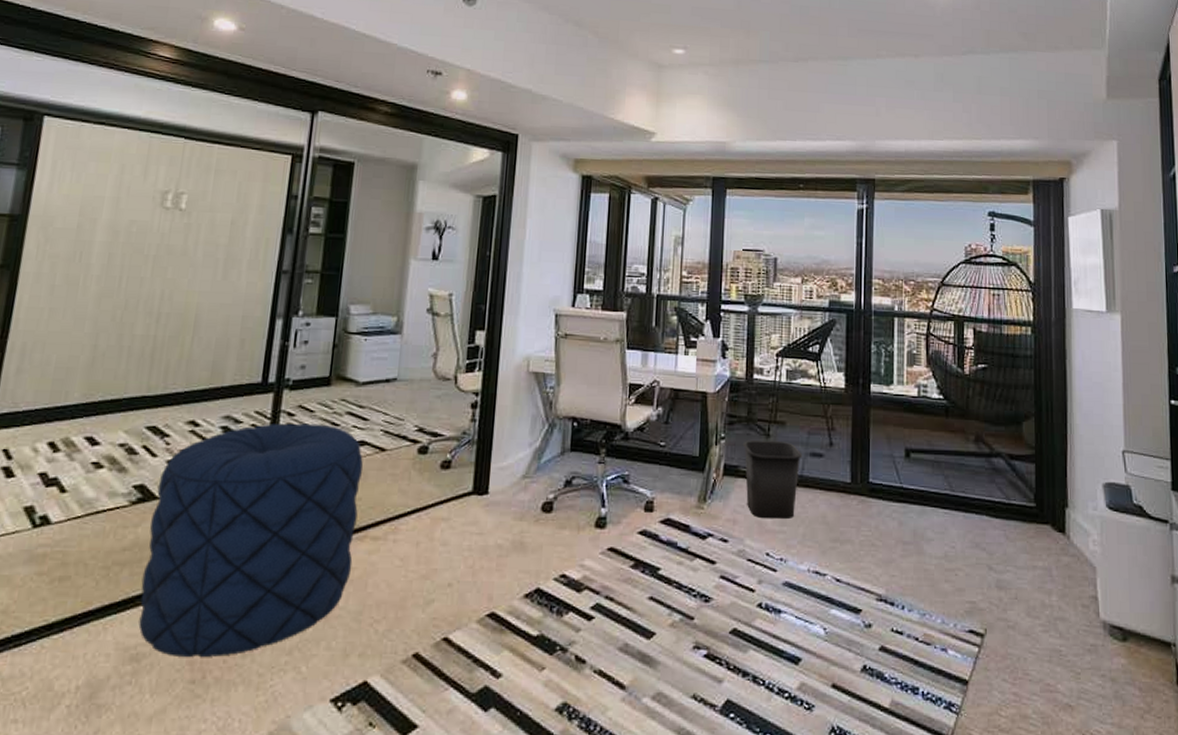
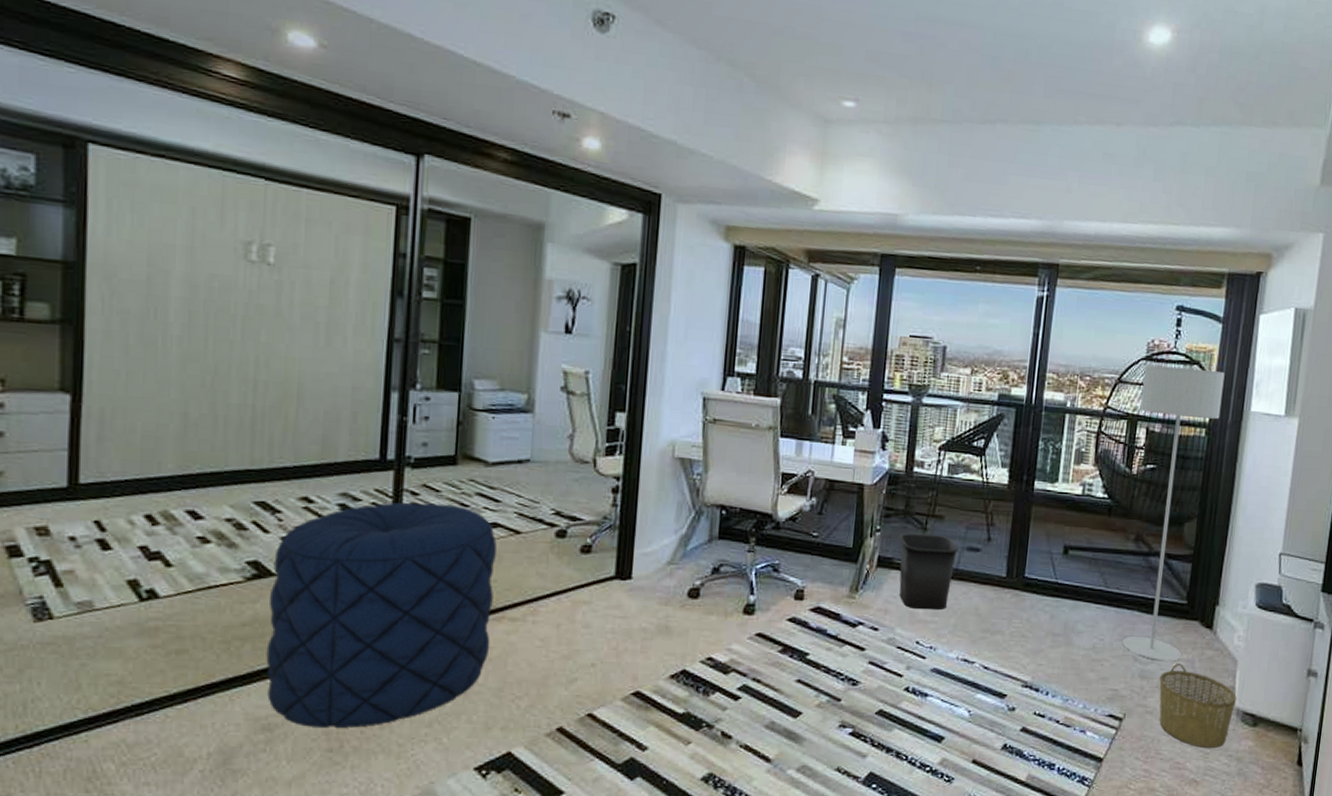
floor lamp: none [965,268,1043,570] -> present [1122,365,1225,662]
basket: none [1017,571,1101,667] -> present [1159,663,1237,748]

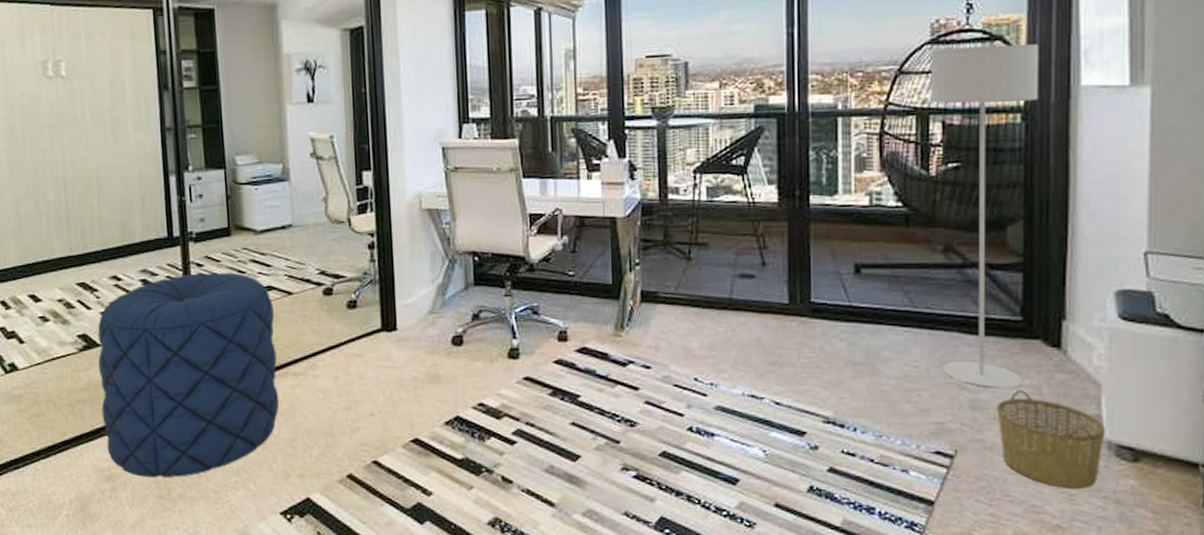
waste bin: present [898,533,960,610] -> none [660,264,731,343]

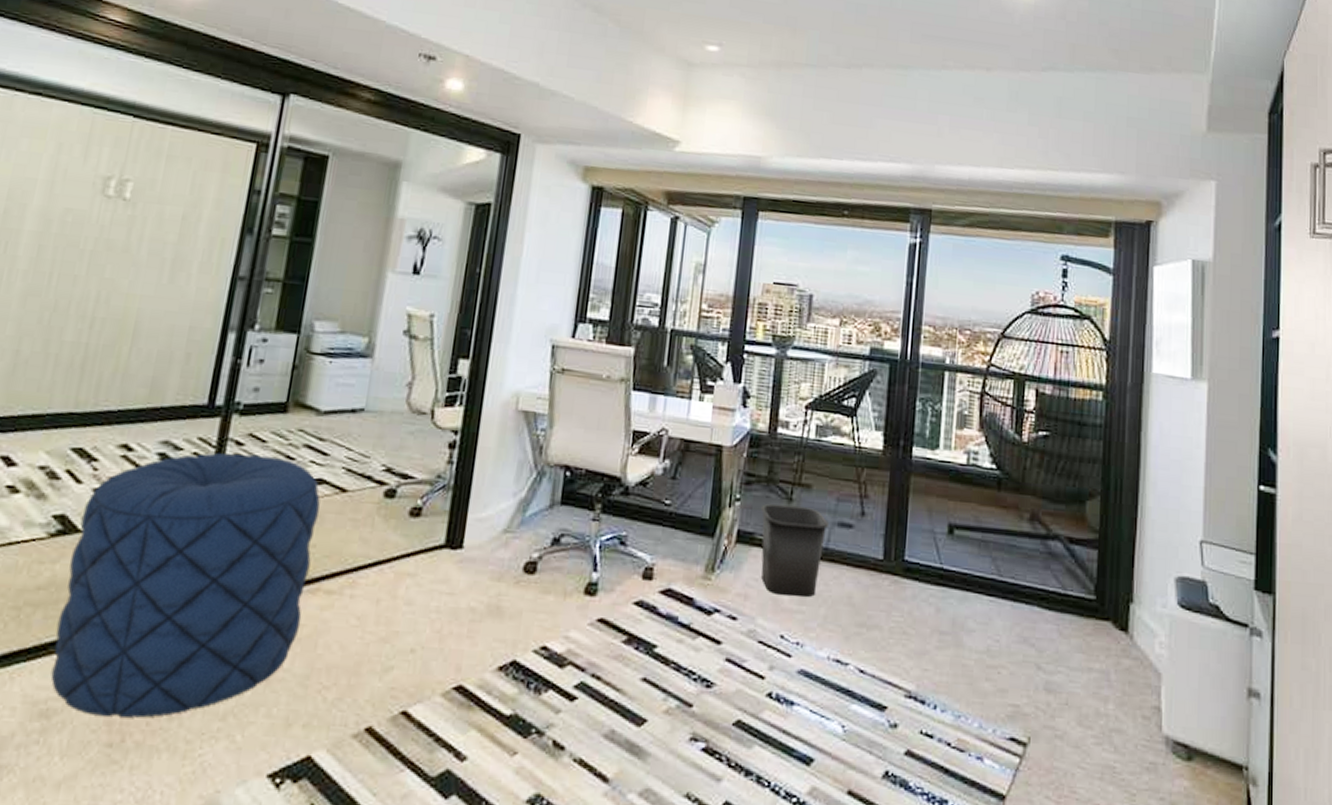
waste bin: none [660,264,731,343] -> present [760,504,830,597]
floor lamp: present [930,43,1039,389] -> none [1022,319,1120,672]
basket: present [996,390,1105,488] -> none [1068,674,1164,788]

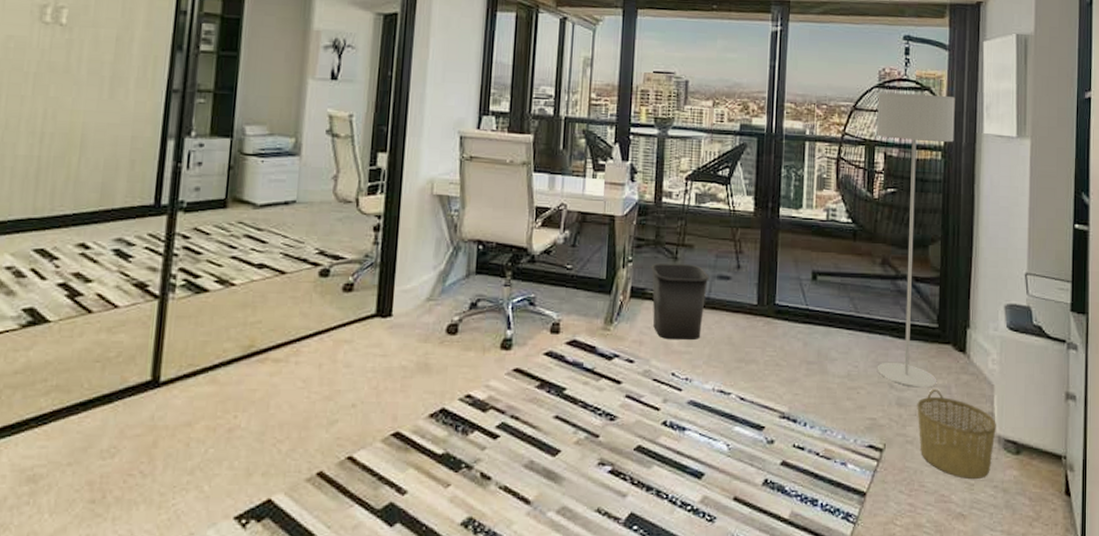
pouf: present [51,453,321,718] -> none [34,245,263,477]
floor lamp: none [1022,319,1120,672] -> present [876,92,955,388]
basket: none [1068,674,1164,788] -> present [917,389,996,479]

